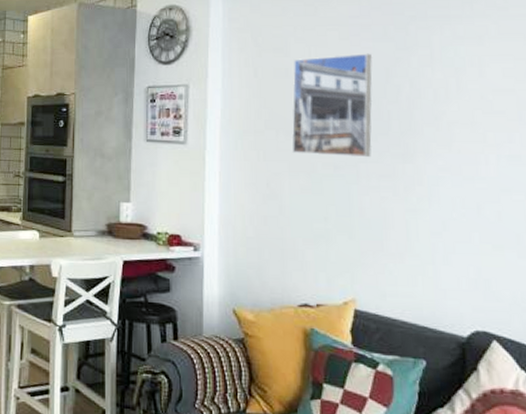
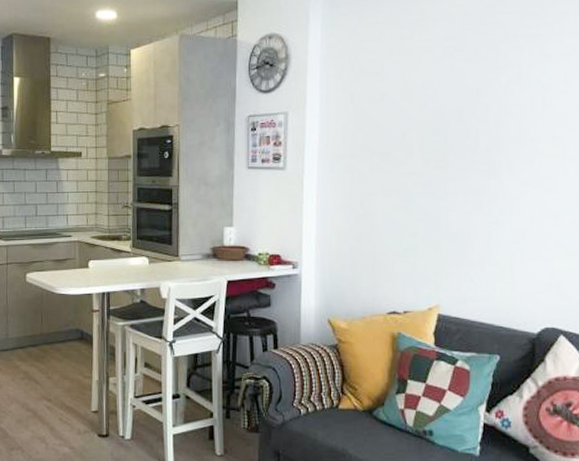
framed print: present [291,53,373,158] -> none [385,74,465,176]

